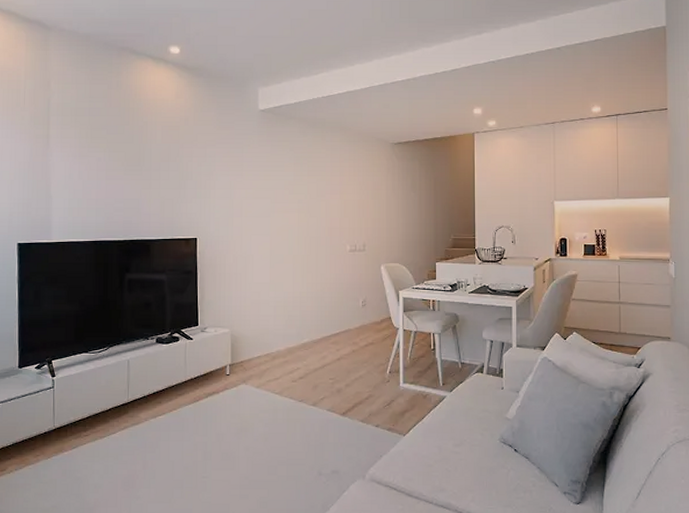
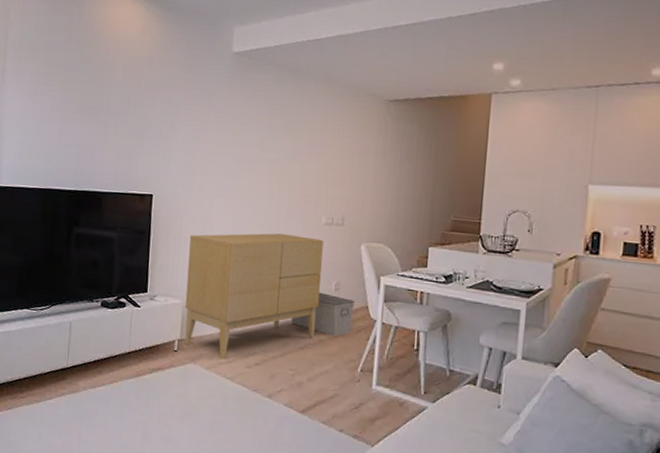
sideboard: none [233,263,350,378] -> present [184,233,324,360]
storage bin: none [327,309,379,346] -> present [291,292,355,337]

